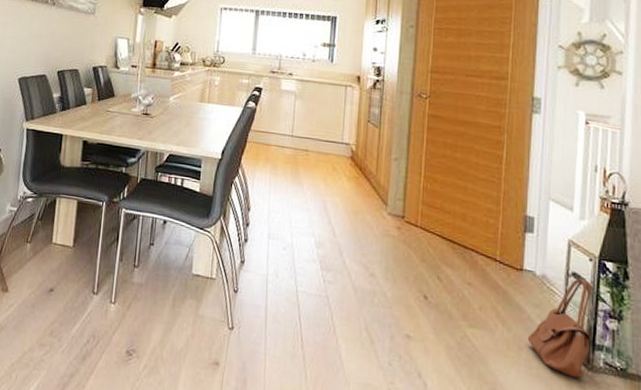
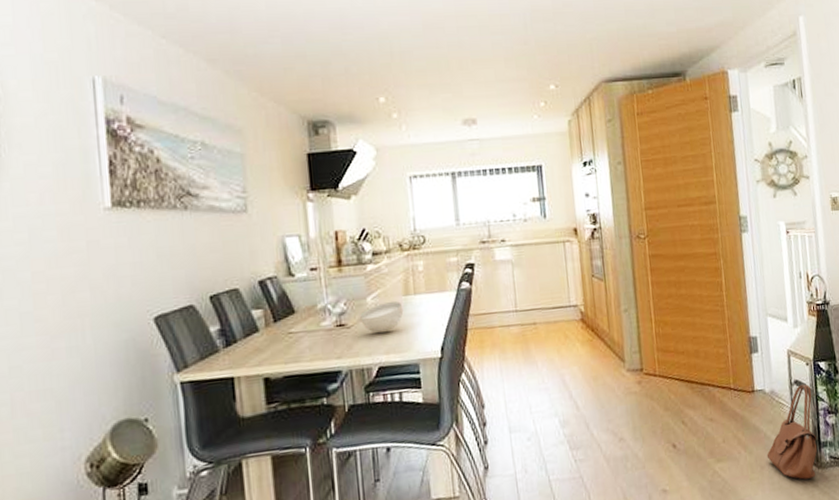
bowl: none [162,104,197,128] -> present [360,301,404,334]

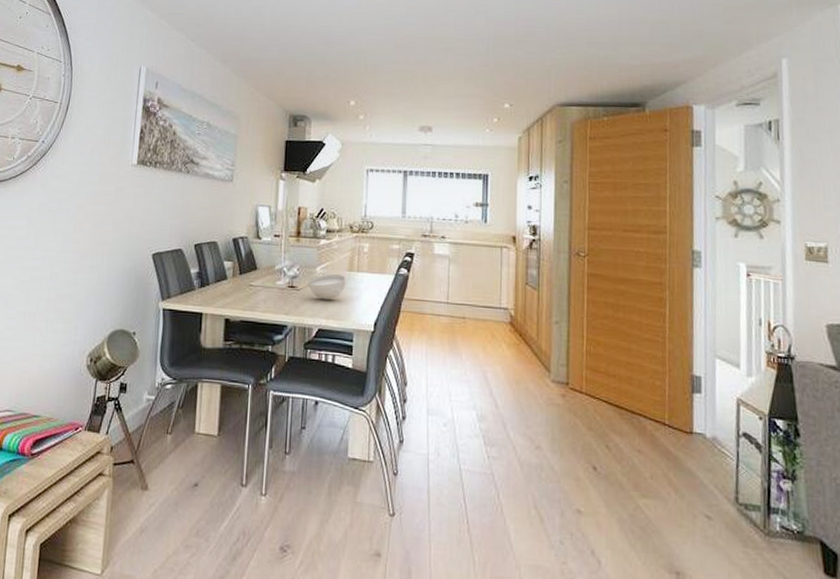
handbag: present [766,384,818,480] -> none [701,438,766,544]

